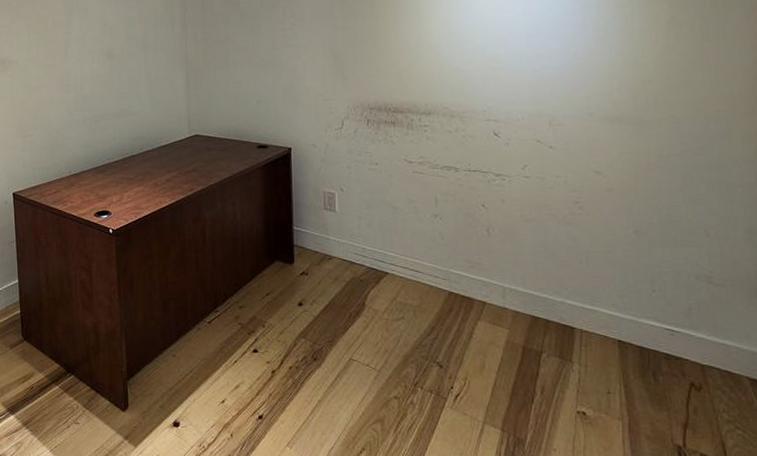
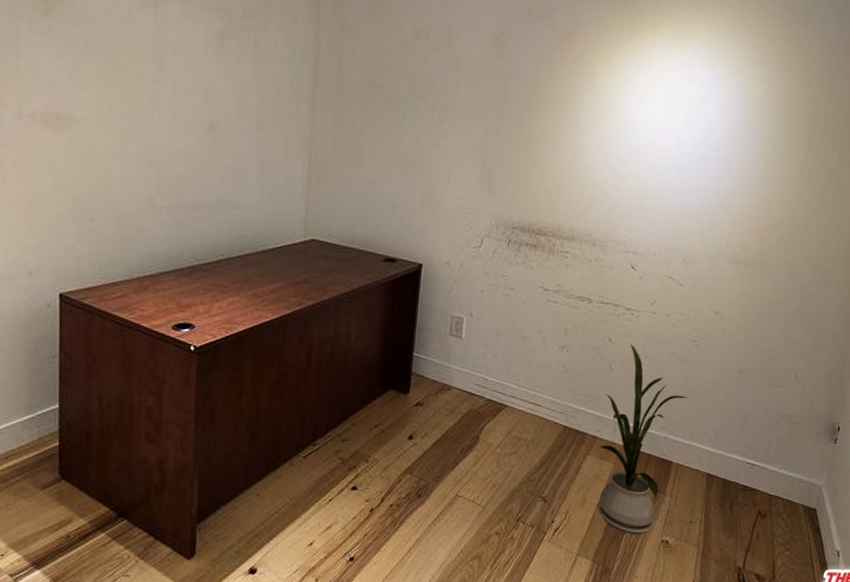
house plant: none [489,209,580,404] -> present [597,344,688,535]

